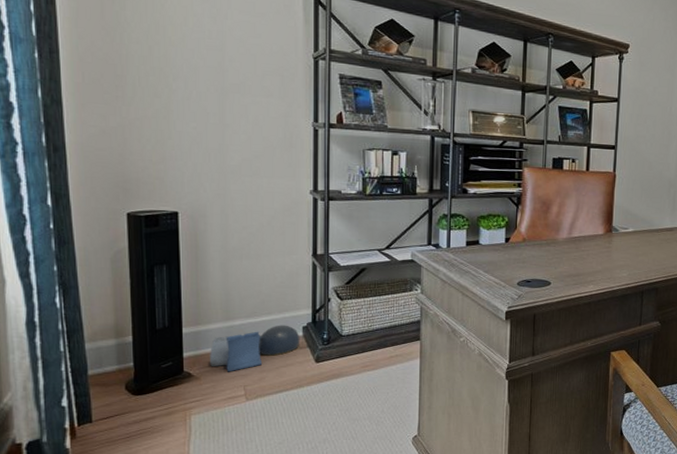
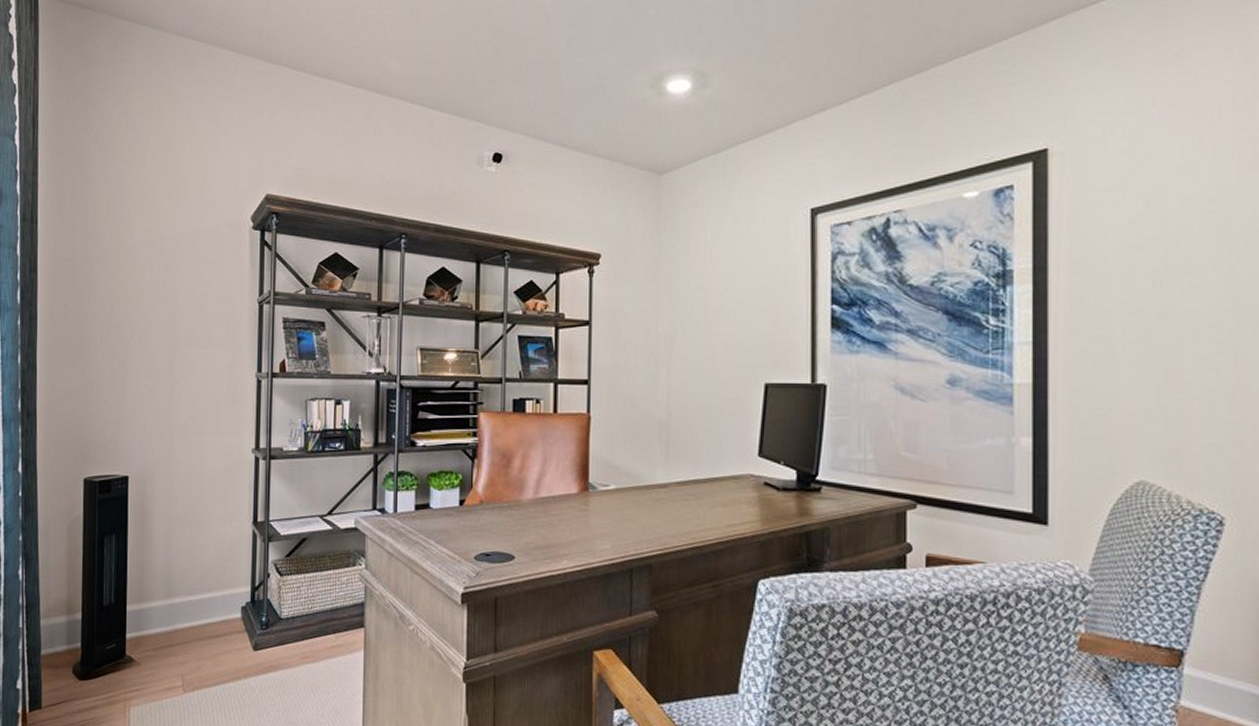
shopping bag: present [210,325,300,372] -> none [151,604,239,658]

